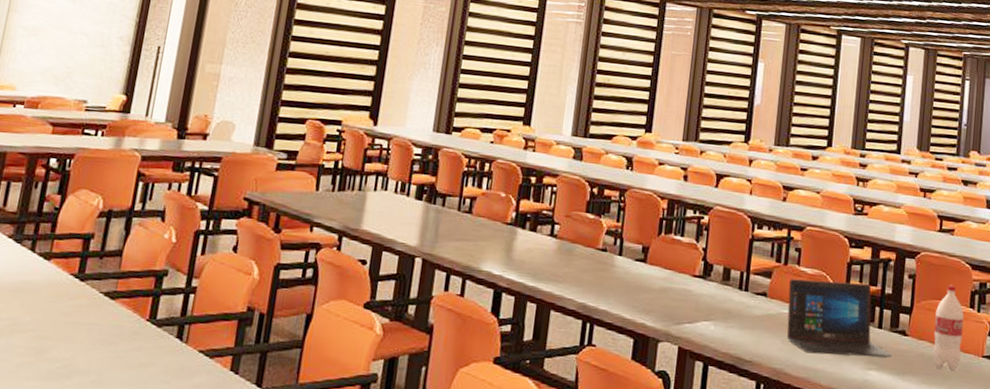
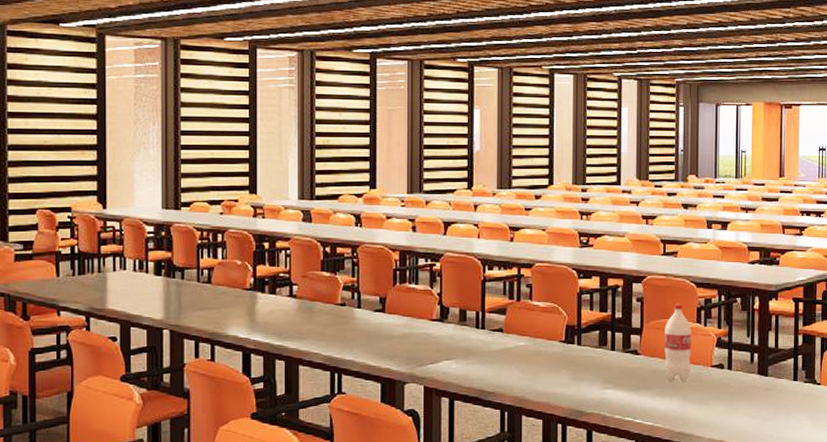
laptop: present [787,279,893,358] -> none [523,311,627,380]

